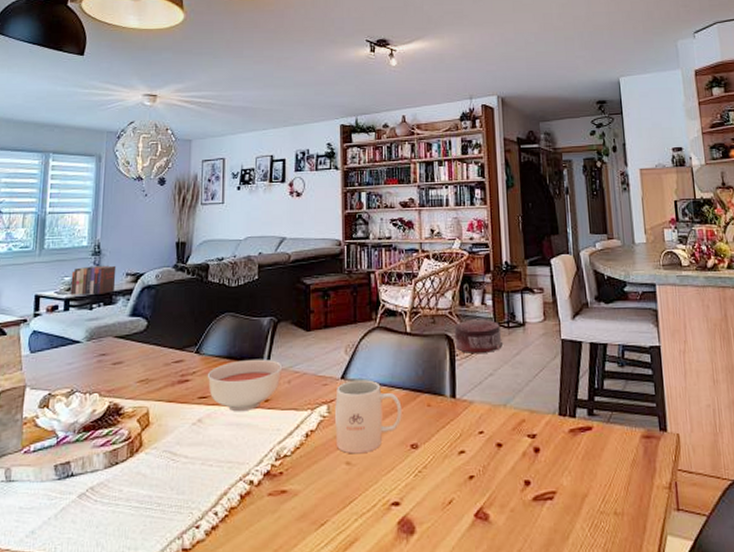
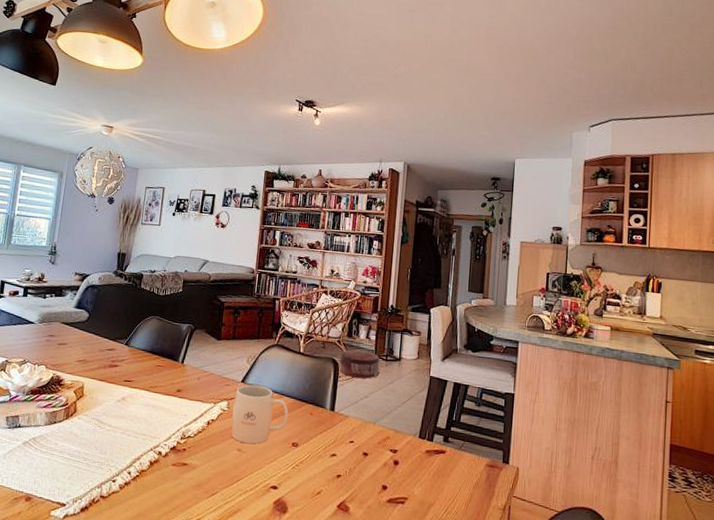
books: present [70,265,117,295] -> none [29,263,68,288]
bowl: present [207,359,283,412] -> none [132,355,195,397]

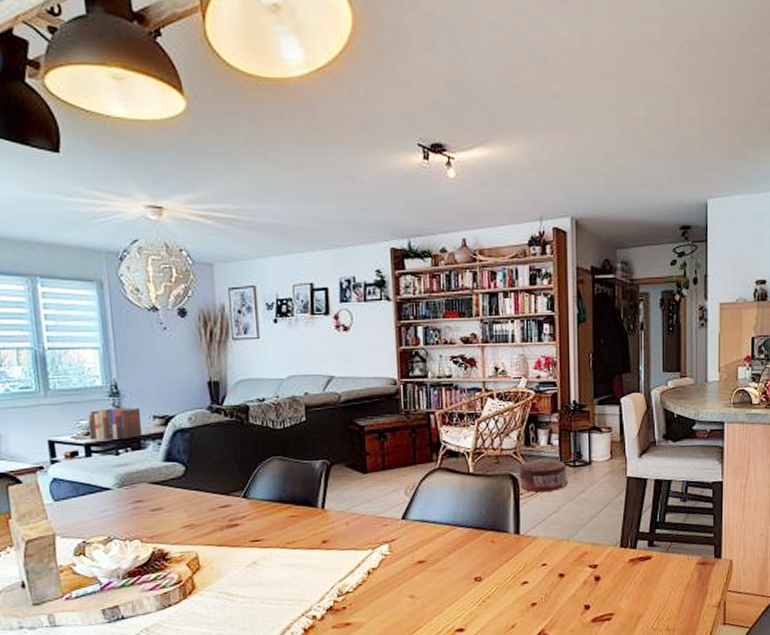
books: none [29,263,68,288] -> present [88,407,143,440]
mug: present [231,385,289,444] -> none [396,519,466,588]

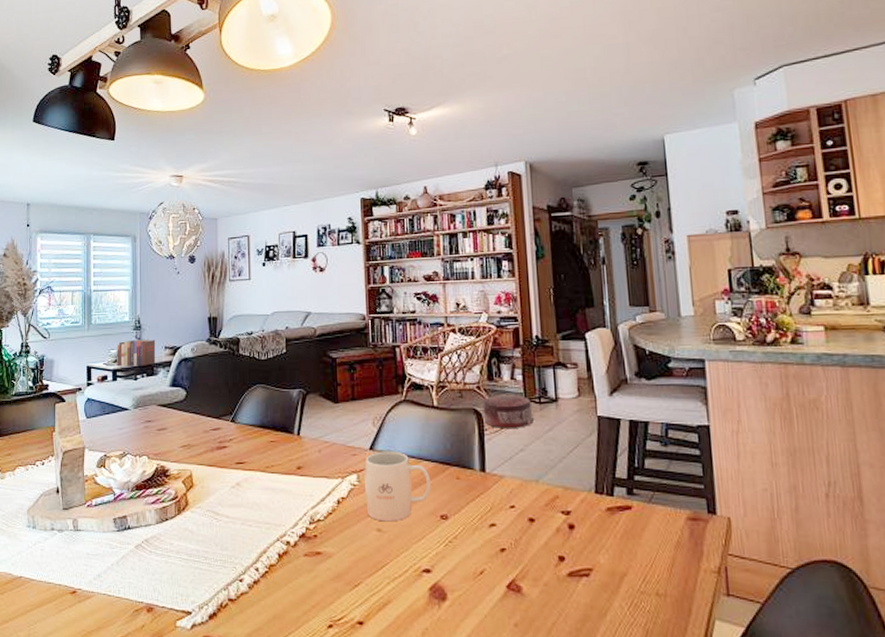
mug: none [396,519,466,588] -> present [364,451,431,522]

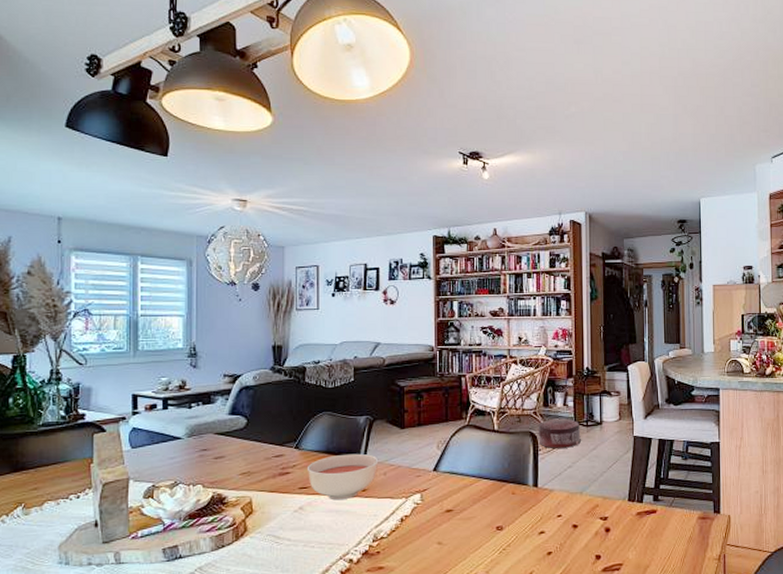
books: present [117,339,156,367] -> none [168,367,214,395]
bowl: none [242,428,313,478] -> present [306,453,379,500]
mug: present [364,451,431,522] -> none [427,471,489,536]

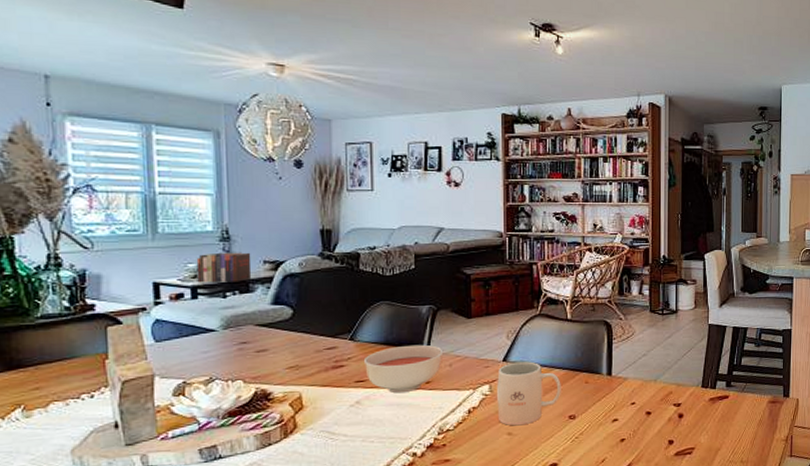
books: none [168,367,214,395] -> present [196,252,252,283]
mug: none [427,471,489,536] -> present [496,361,561,426]
pouf: present [538,418,582,448] -> none [613,307,657,337]

